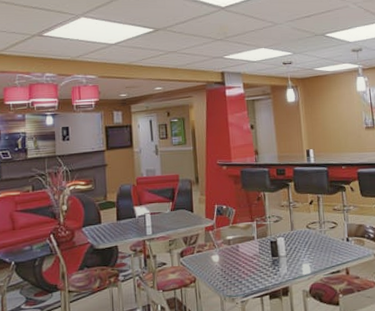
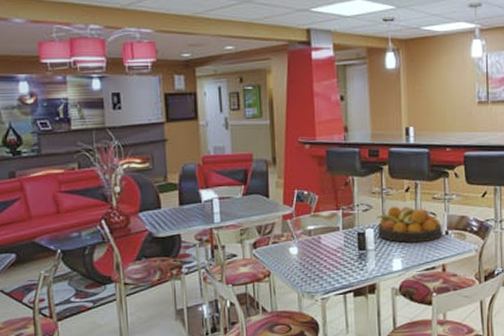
fruit bowl: none [286,217,344,249] -> present [377,206,442,243]

